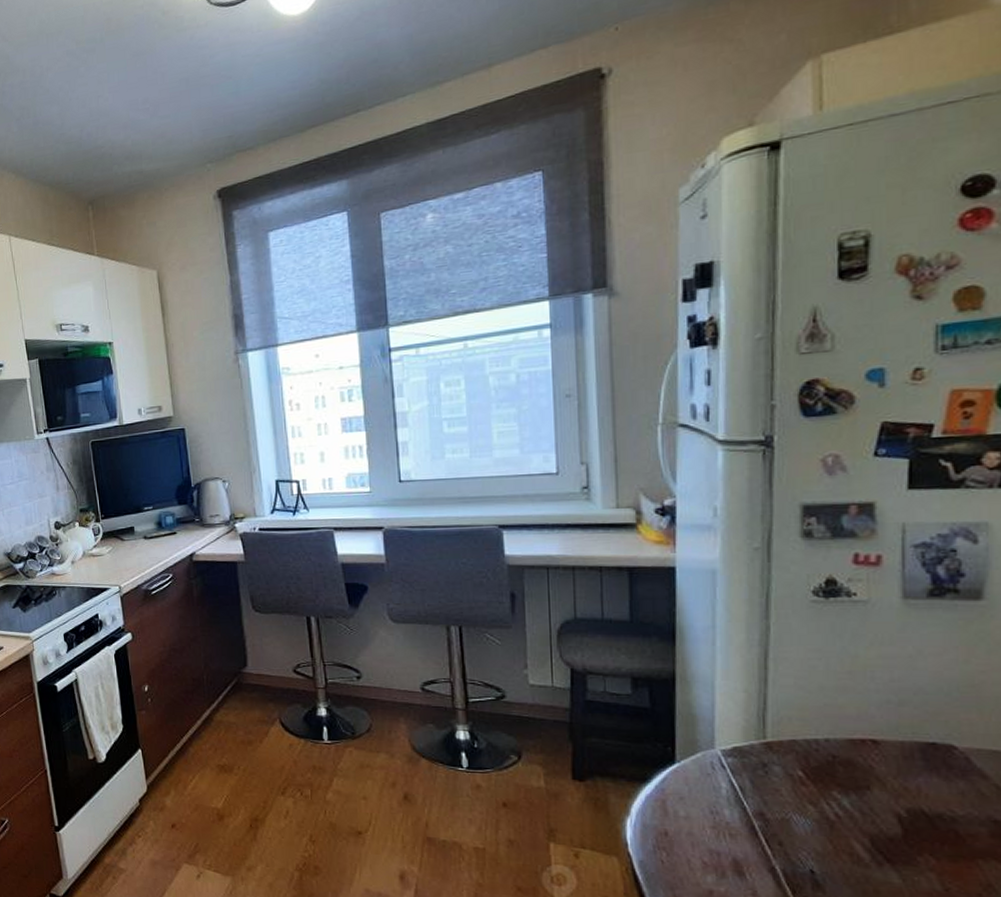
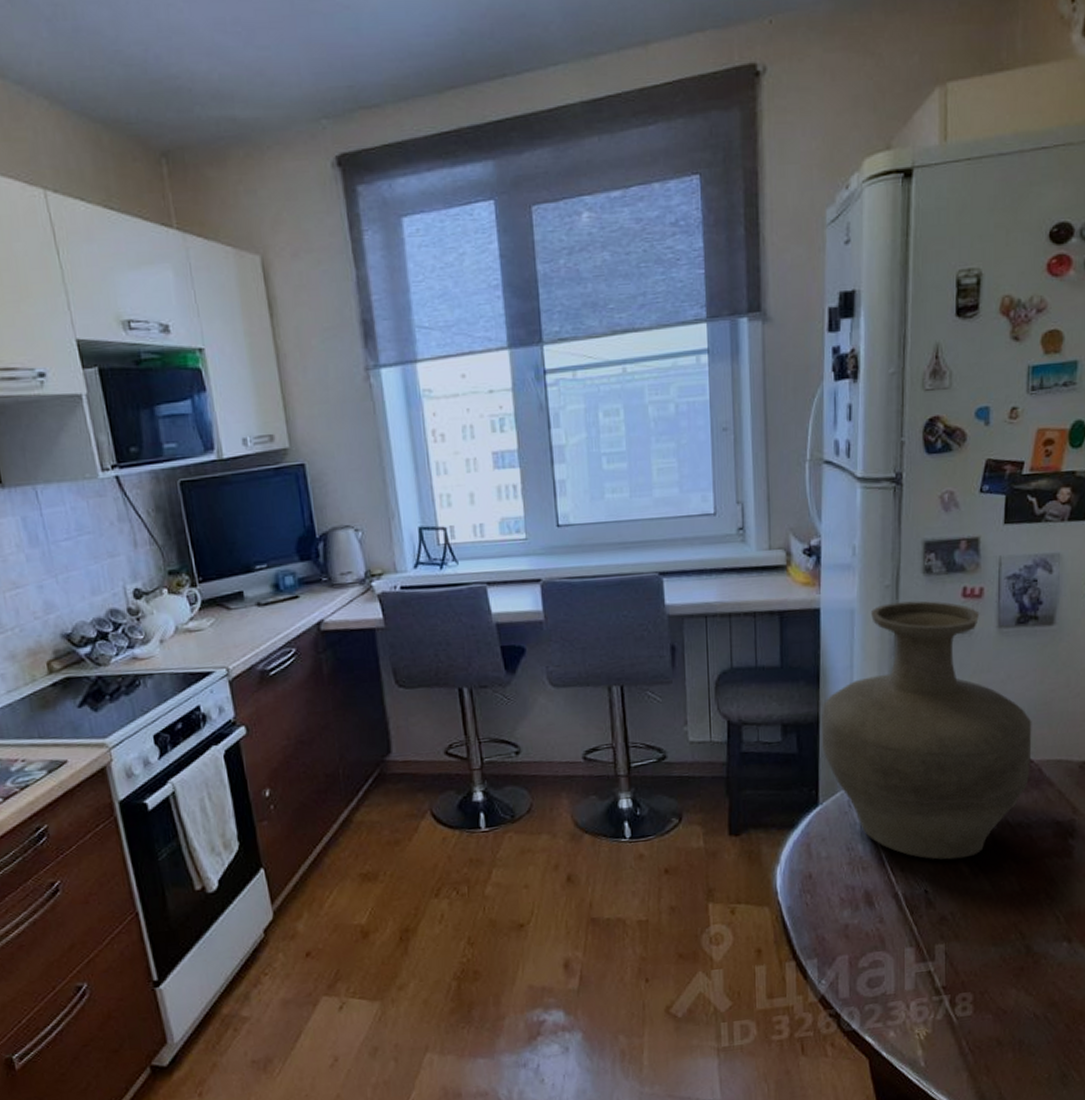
vase: none [678,565,955,843] -> present [822,600,1032,860]

